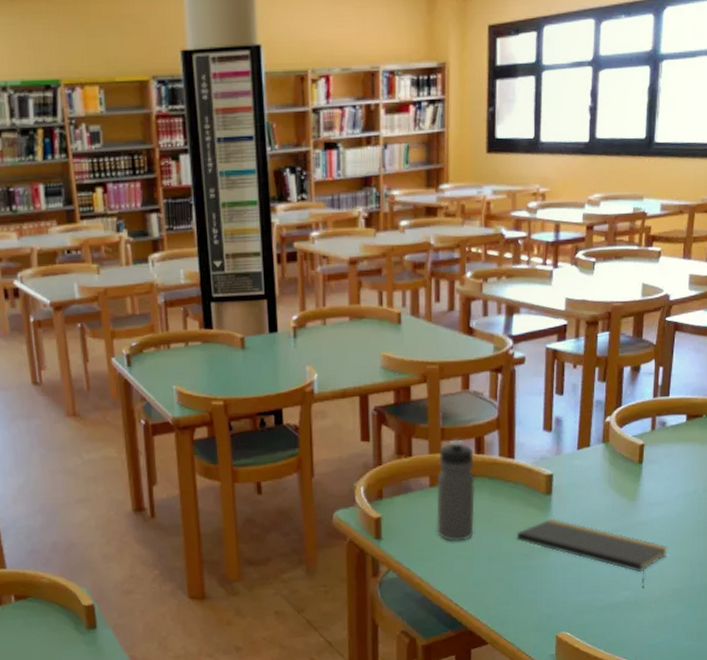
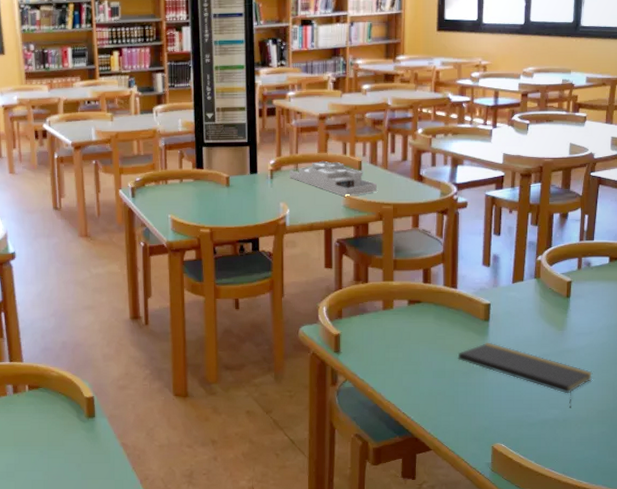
desk organizer: none [316,315,420,356] -> present [289,161,377,197]
water bottle: present [436,440,476,542] -> none [387,271,423,358]

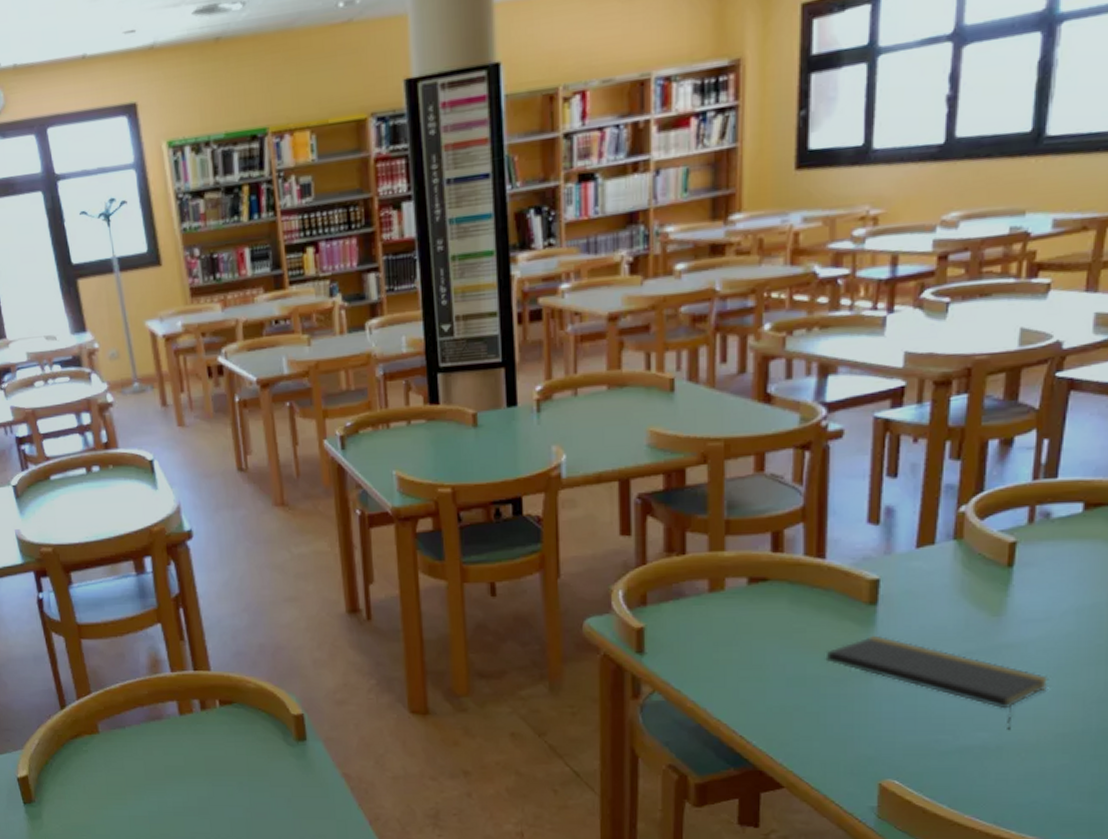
desk organizer: present [289,161,377,197] -> none [565,382,698,432]

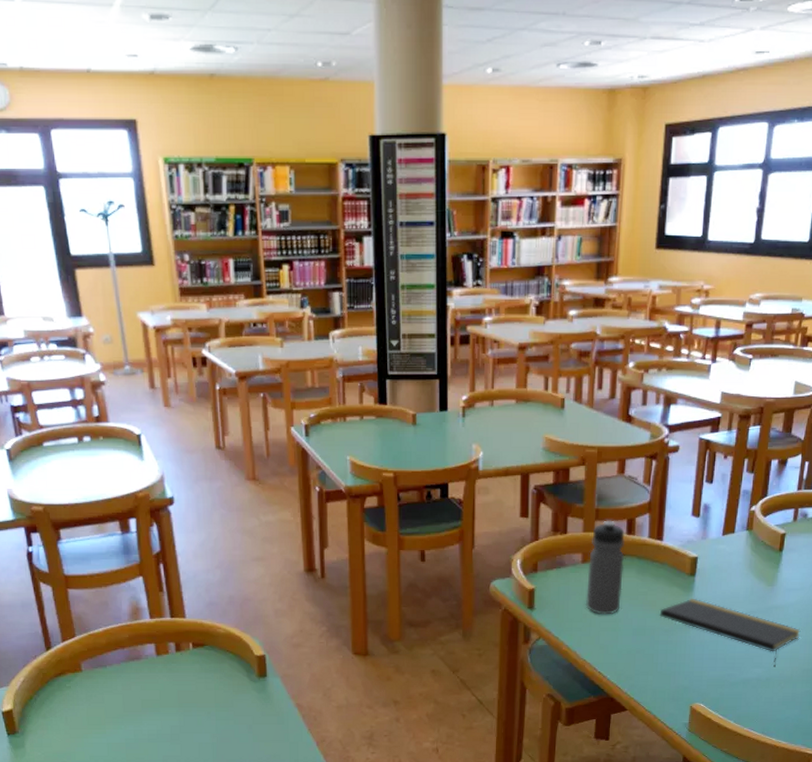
water bottle: none [716,535,771,660] -> present [585,521,625,615]

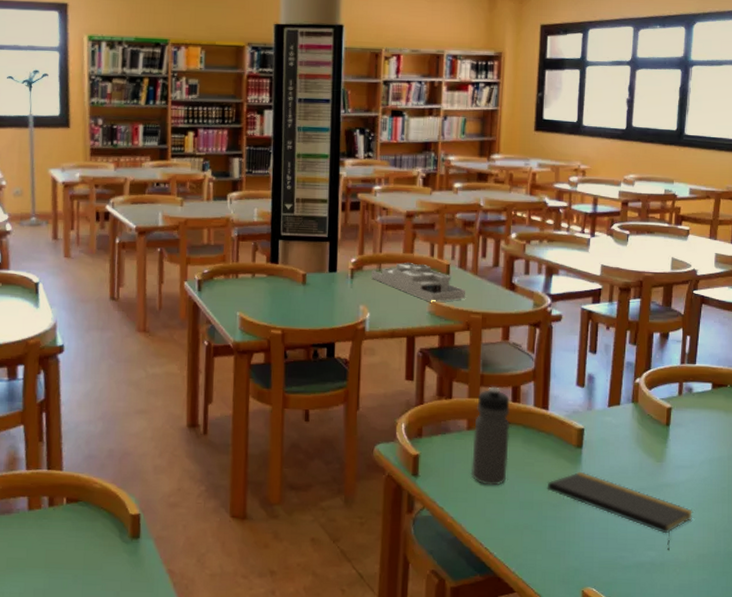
desk organizer: none [484,398,580,438] -> present [371,262,465,303]

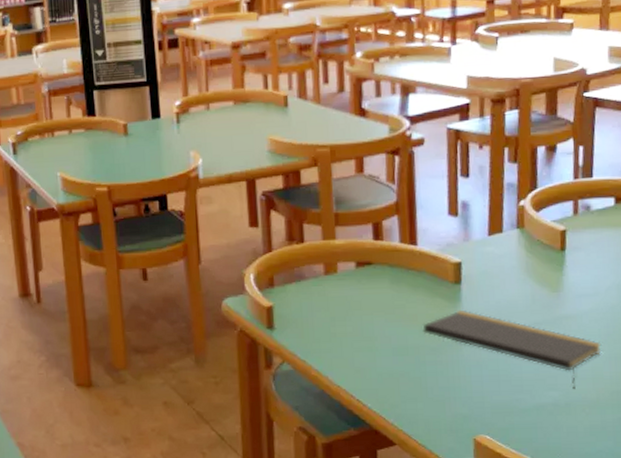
desk organizer: present [371,262,465,303] -> none [199,99,308,140]
water bottle: present [470,387,510,486] -> none [332,226,375,333]

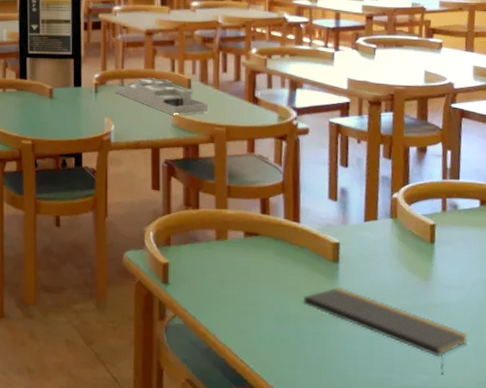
desk organizer: none [199,99,308,140] -> present [115,78,208,115]

